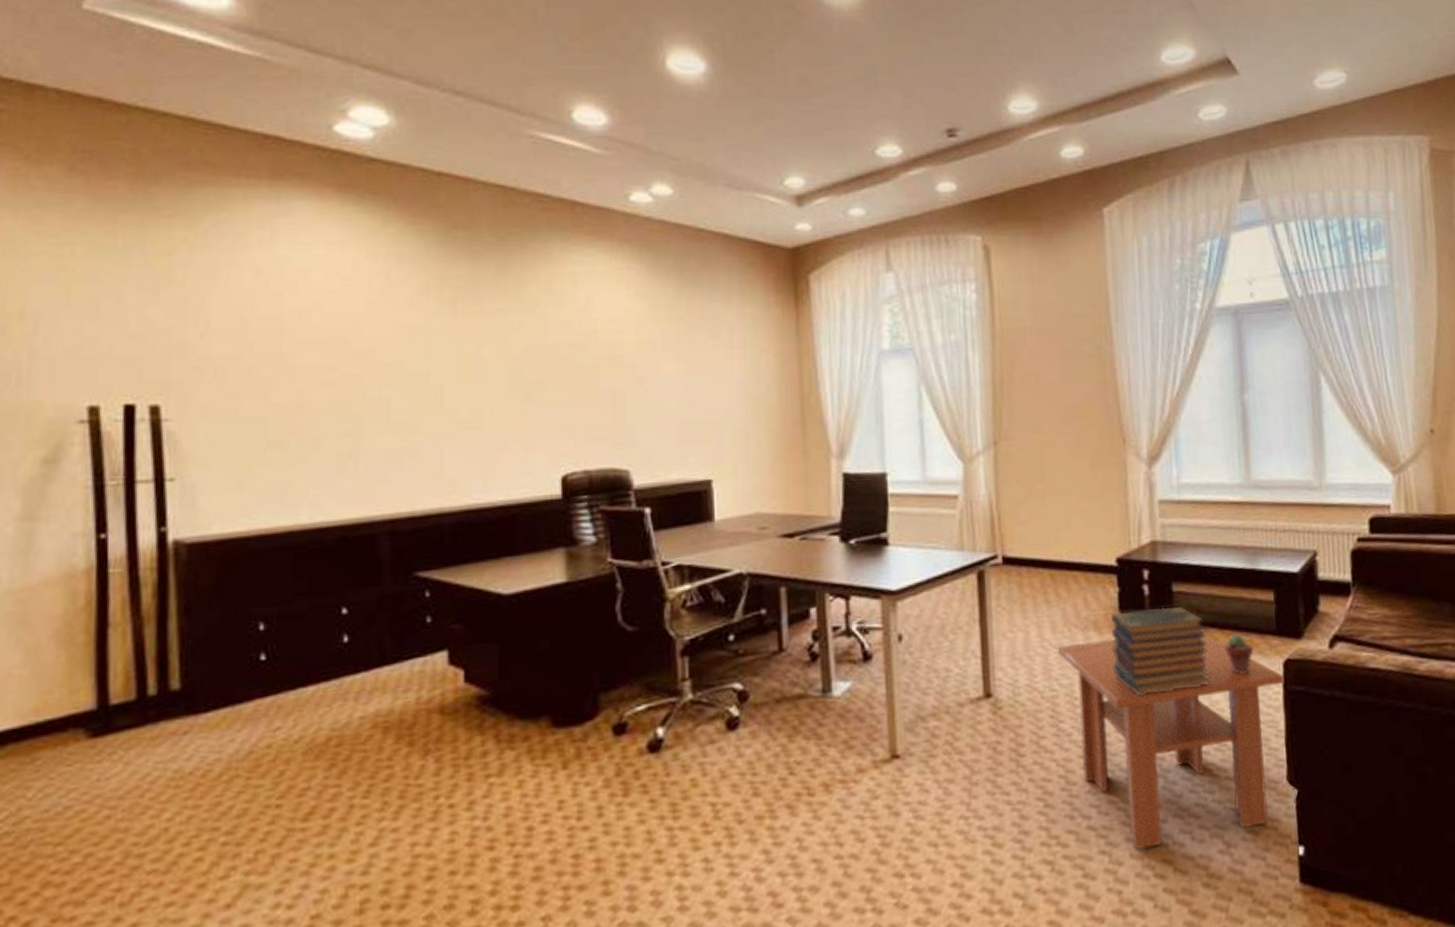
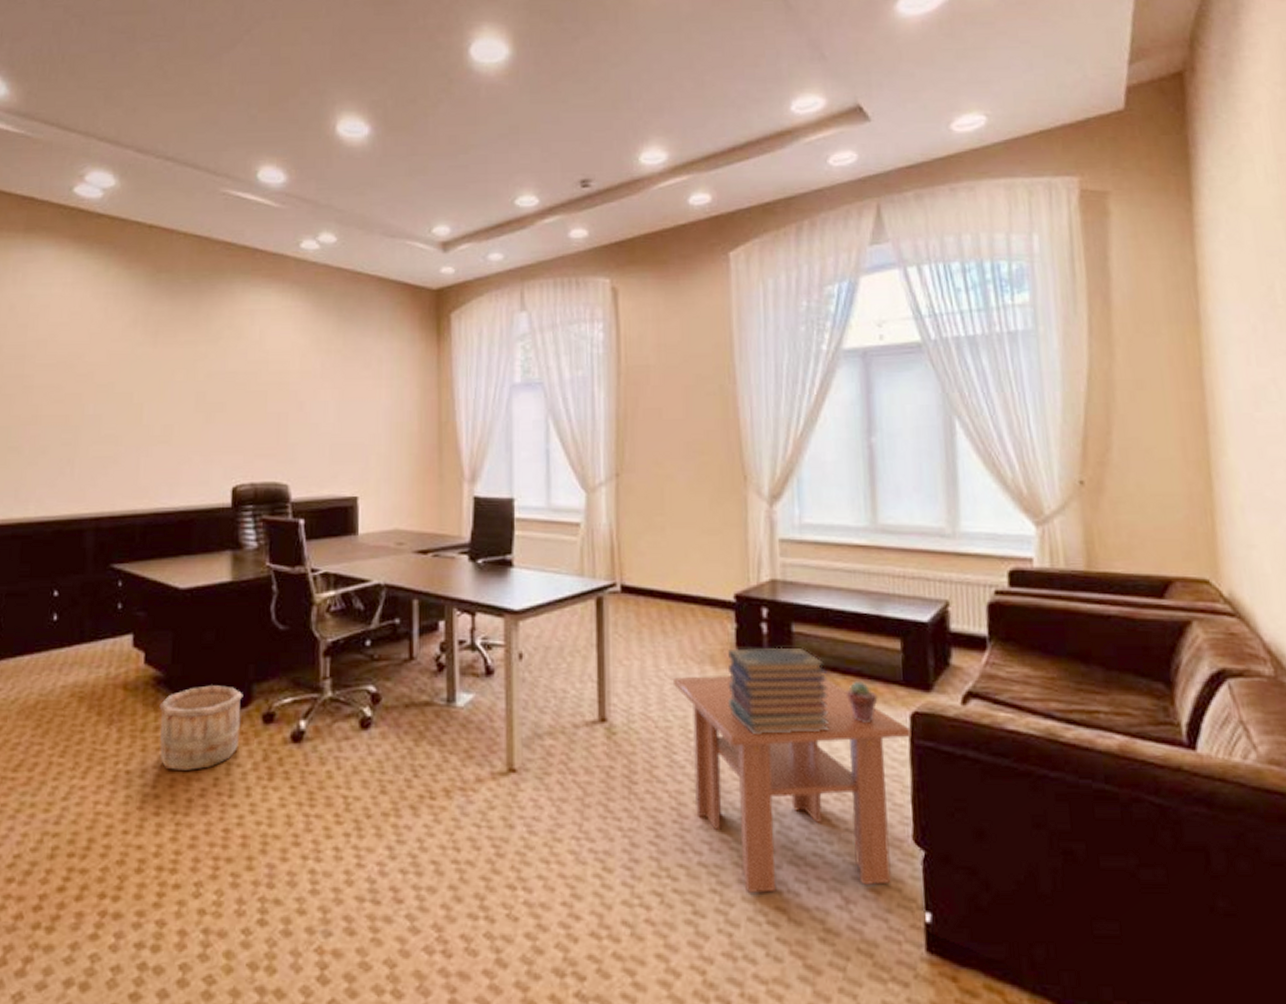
wooden bucket: none [486,698,588,798] -> present [159,685,243,770]

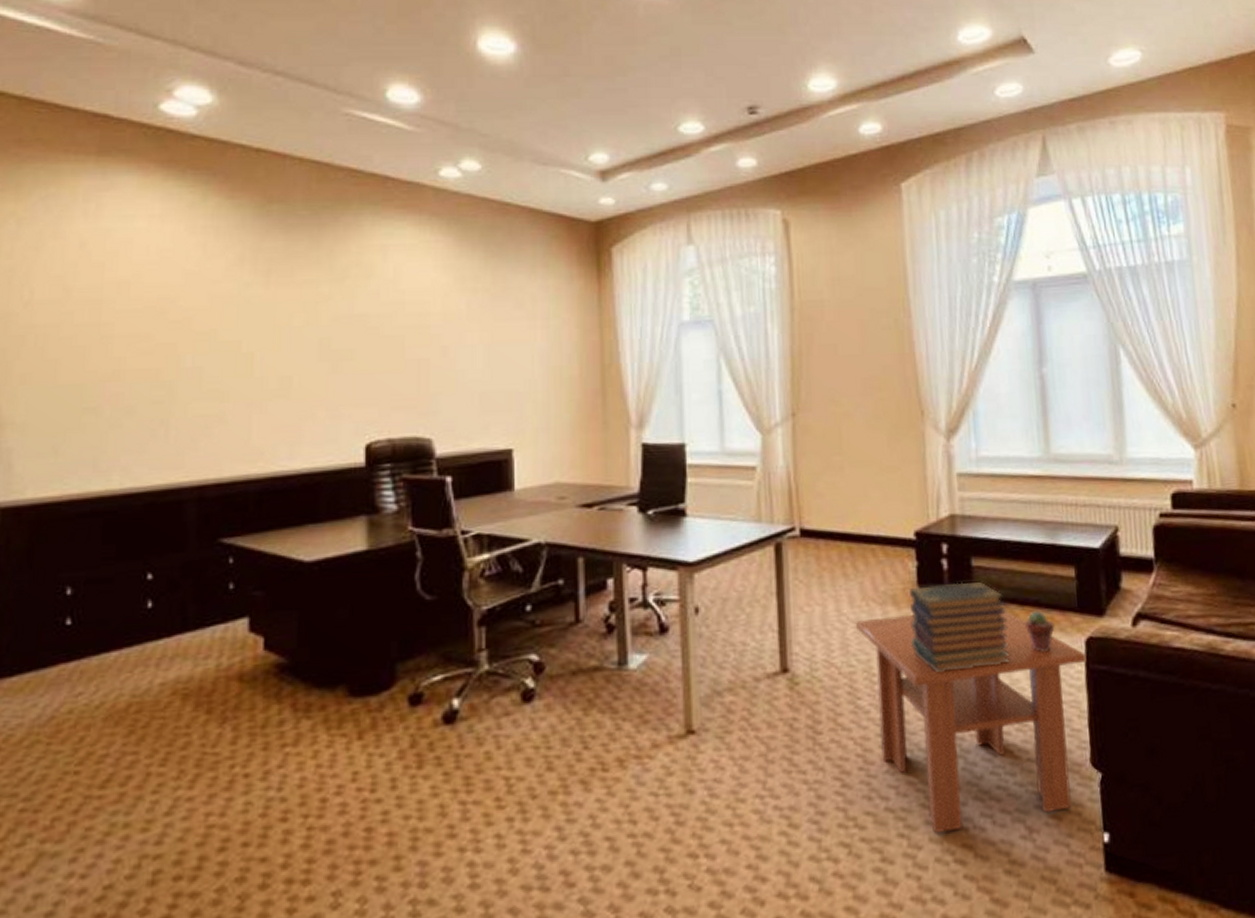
wooden bucket: present [159,685,243,770] -> none [283,667,385,768]

